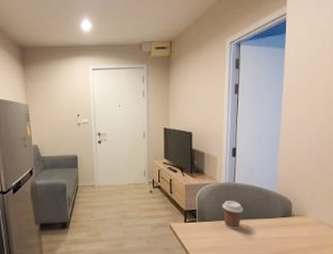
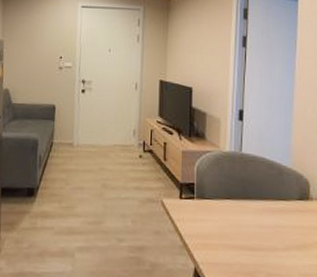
coffee cup: present [222,201,244,229] -> none [226,174,252,212]

